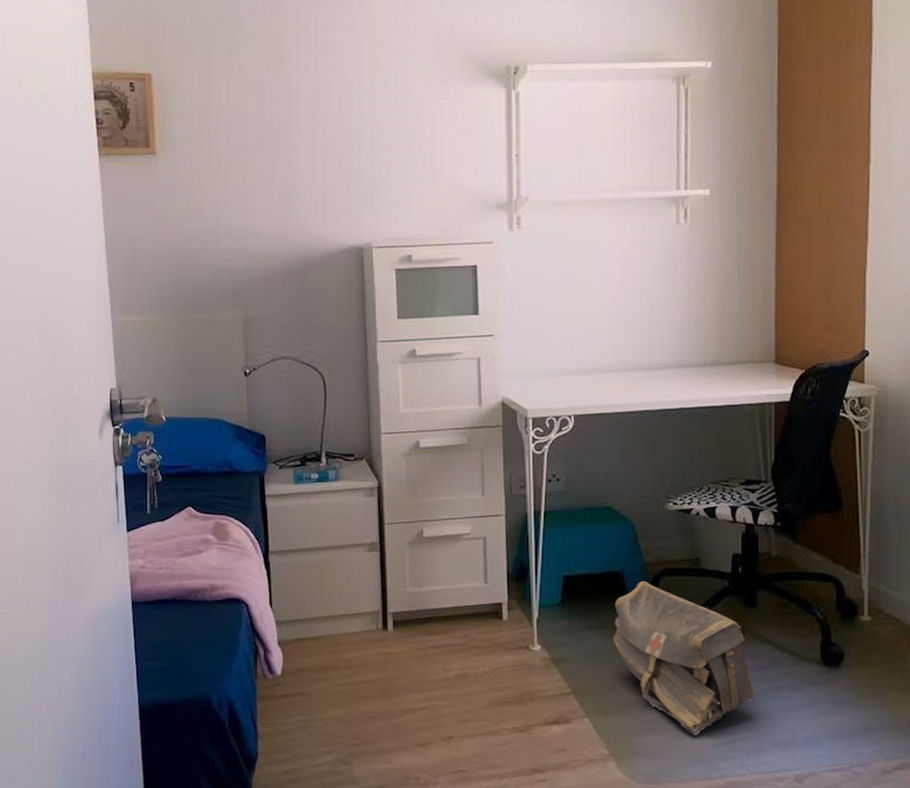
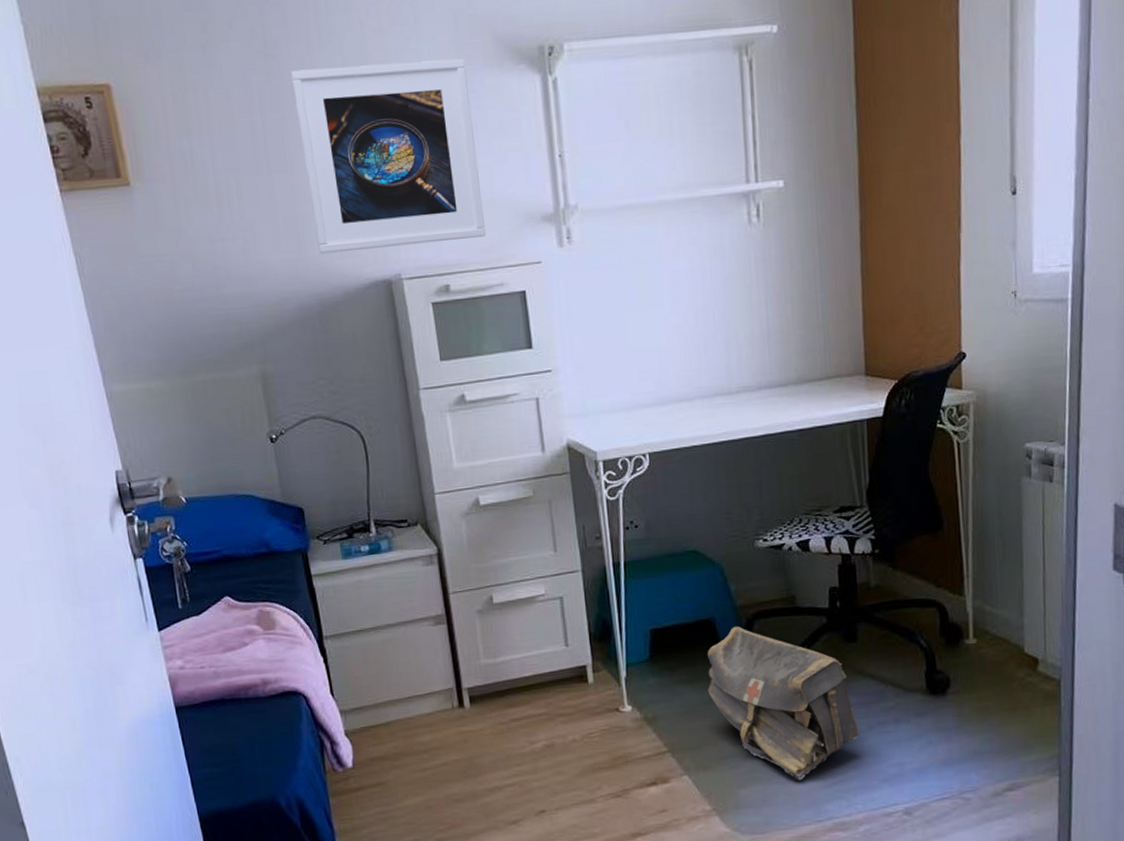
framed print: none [298,71,447,222] -> present [290,59,486,254]

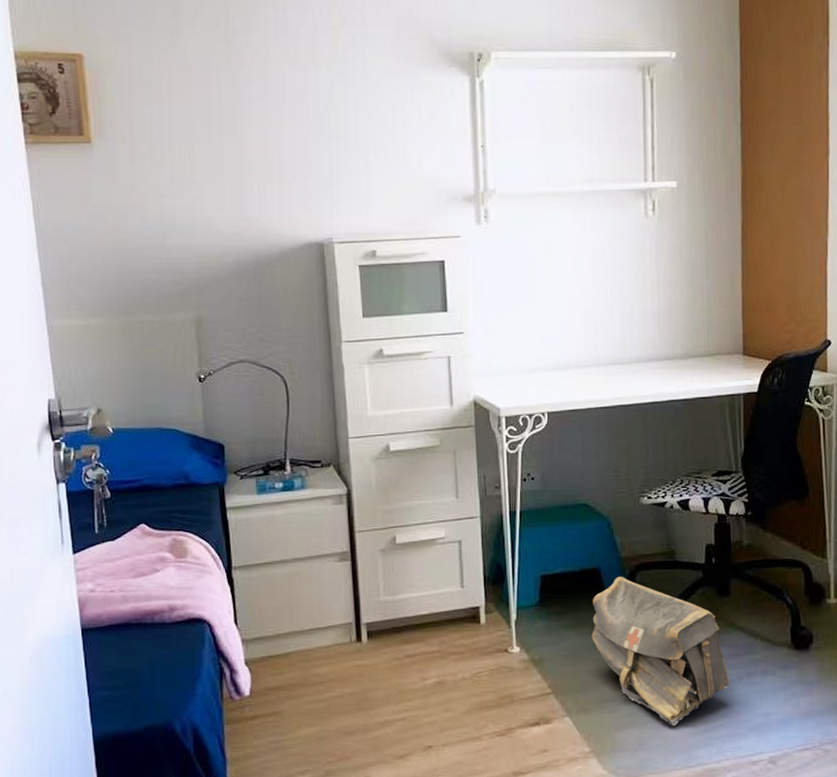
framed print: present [290,59,486,254] -> none [248,56,412,216]

